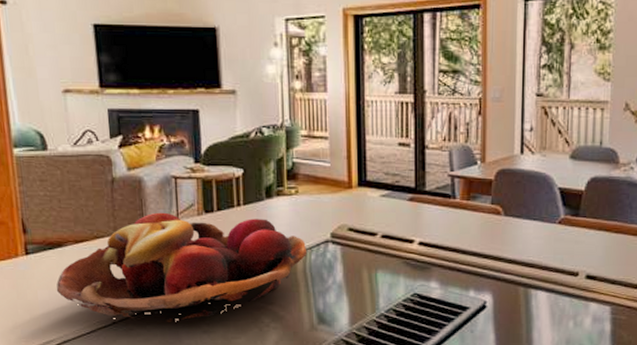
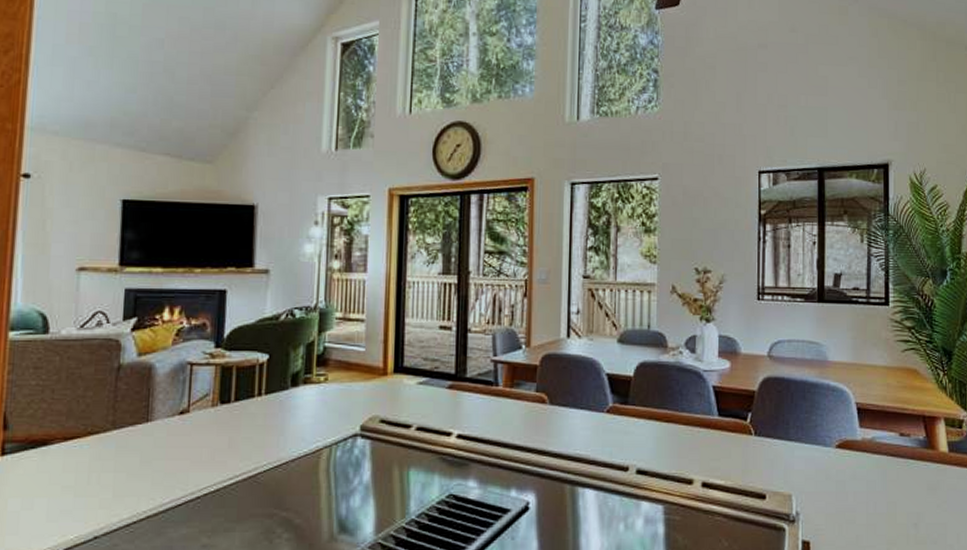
fruit basket: present [56,212,308,322] -> none [31,403,333,535]

